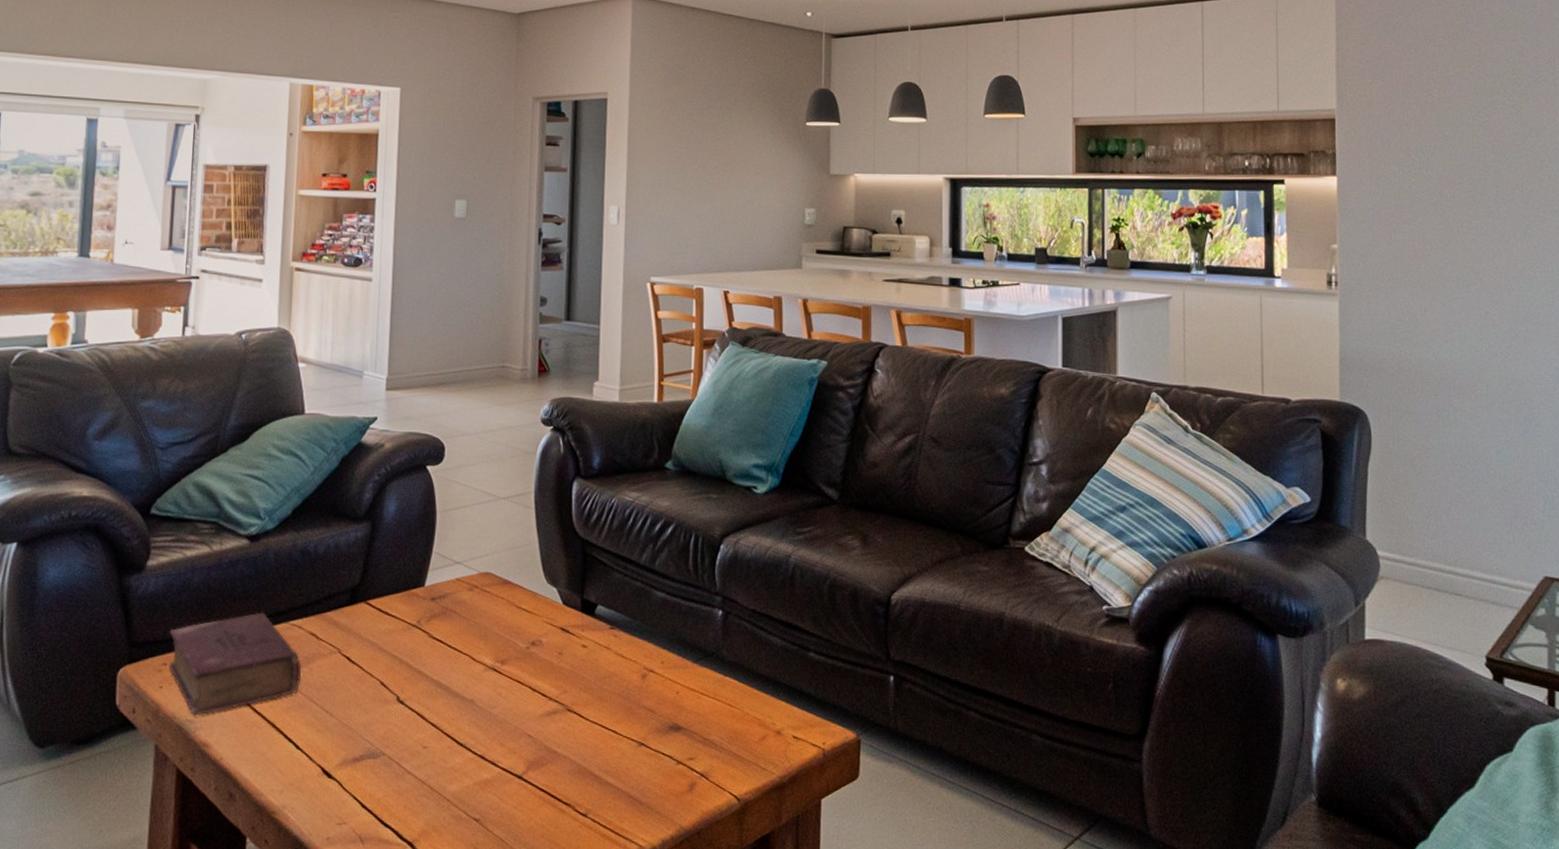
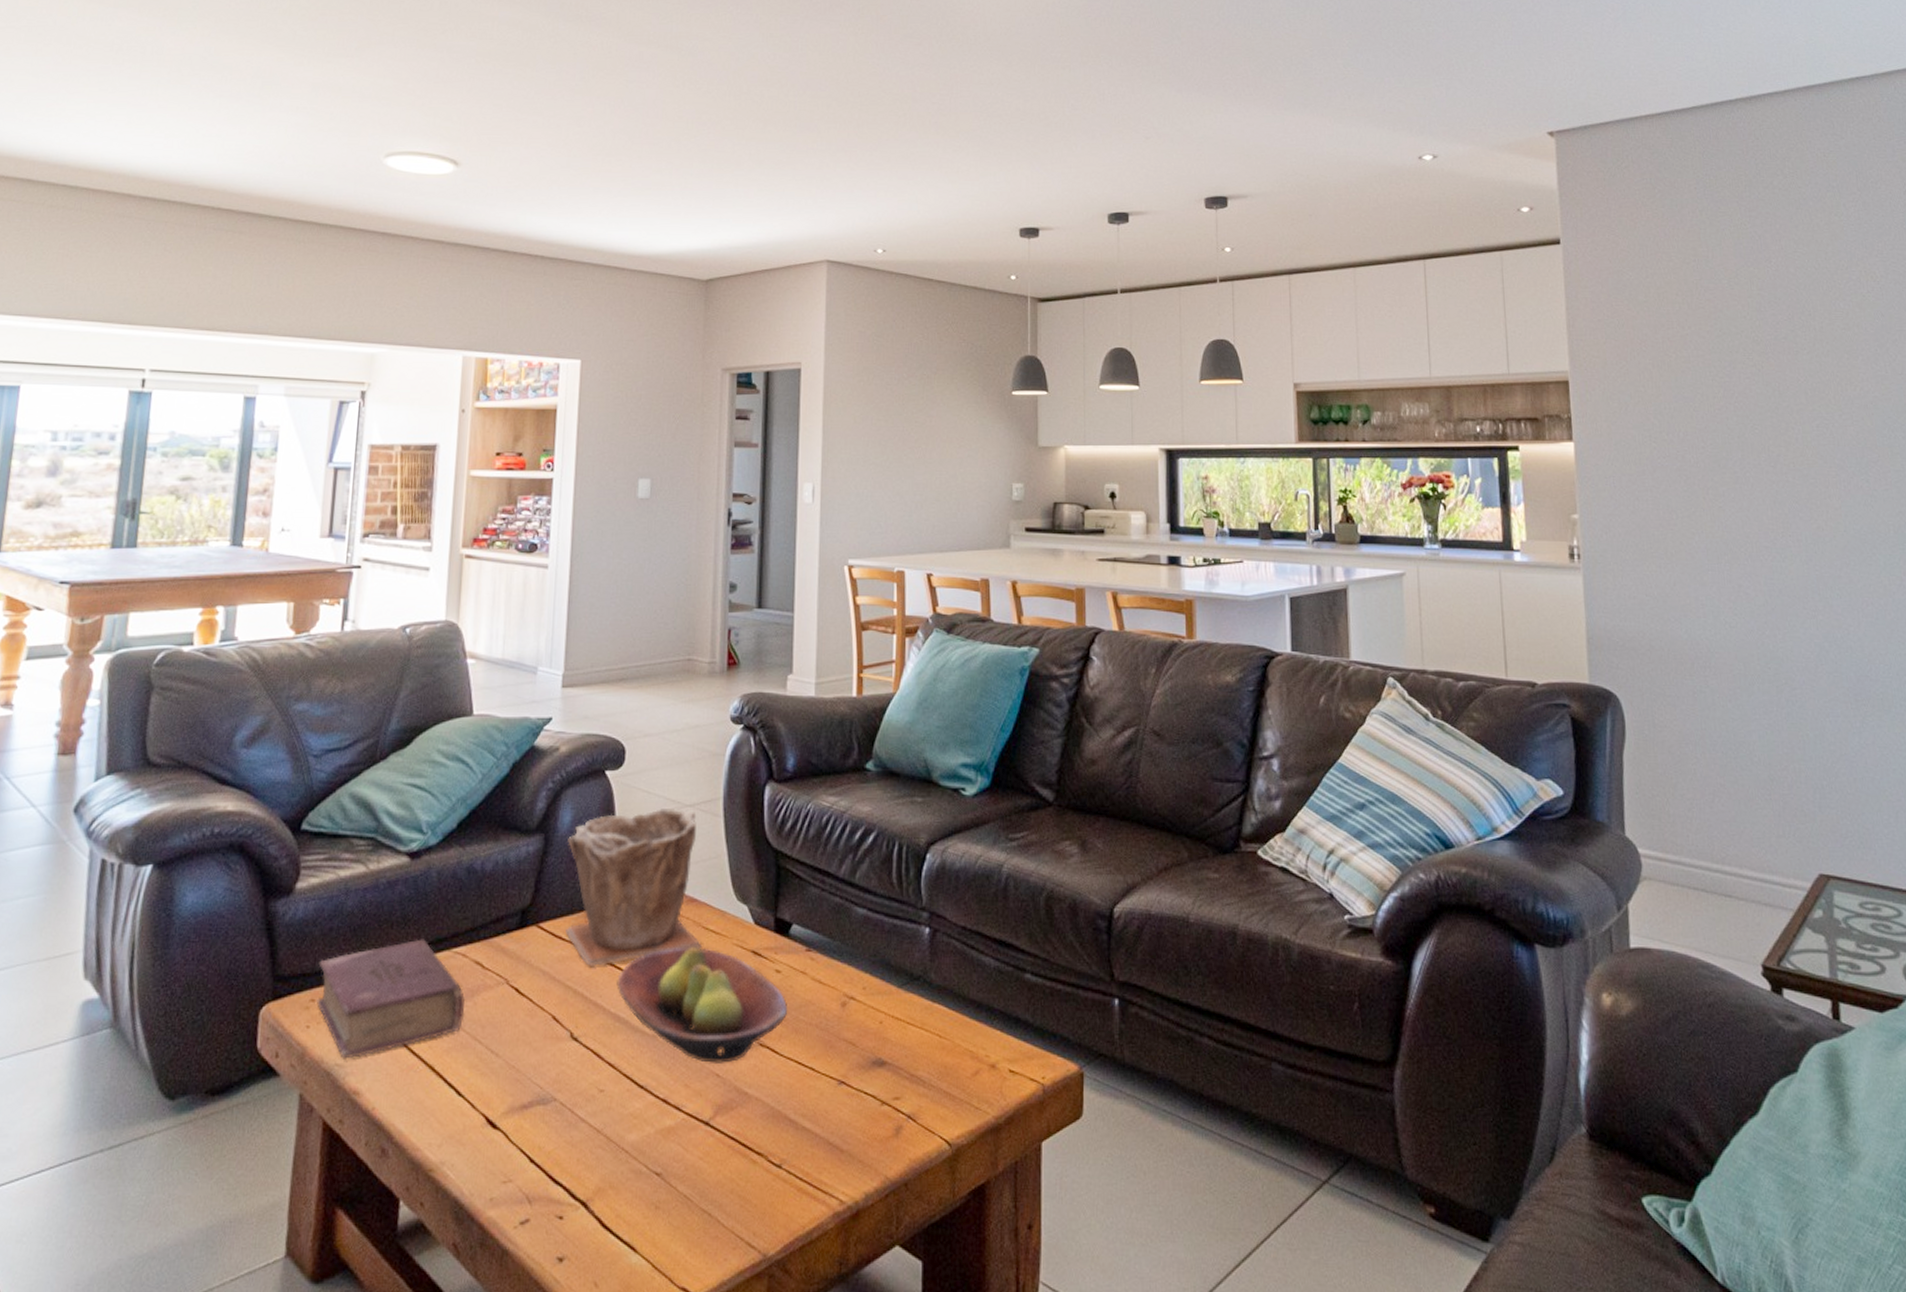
plant pot: none [392,499,516,639] -> present [566,807,703,966]
fruit bowl: none [438,623,594,726] -> present [617,946,788,1063]

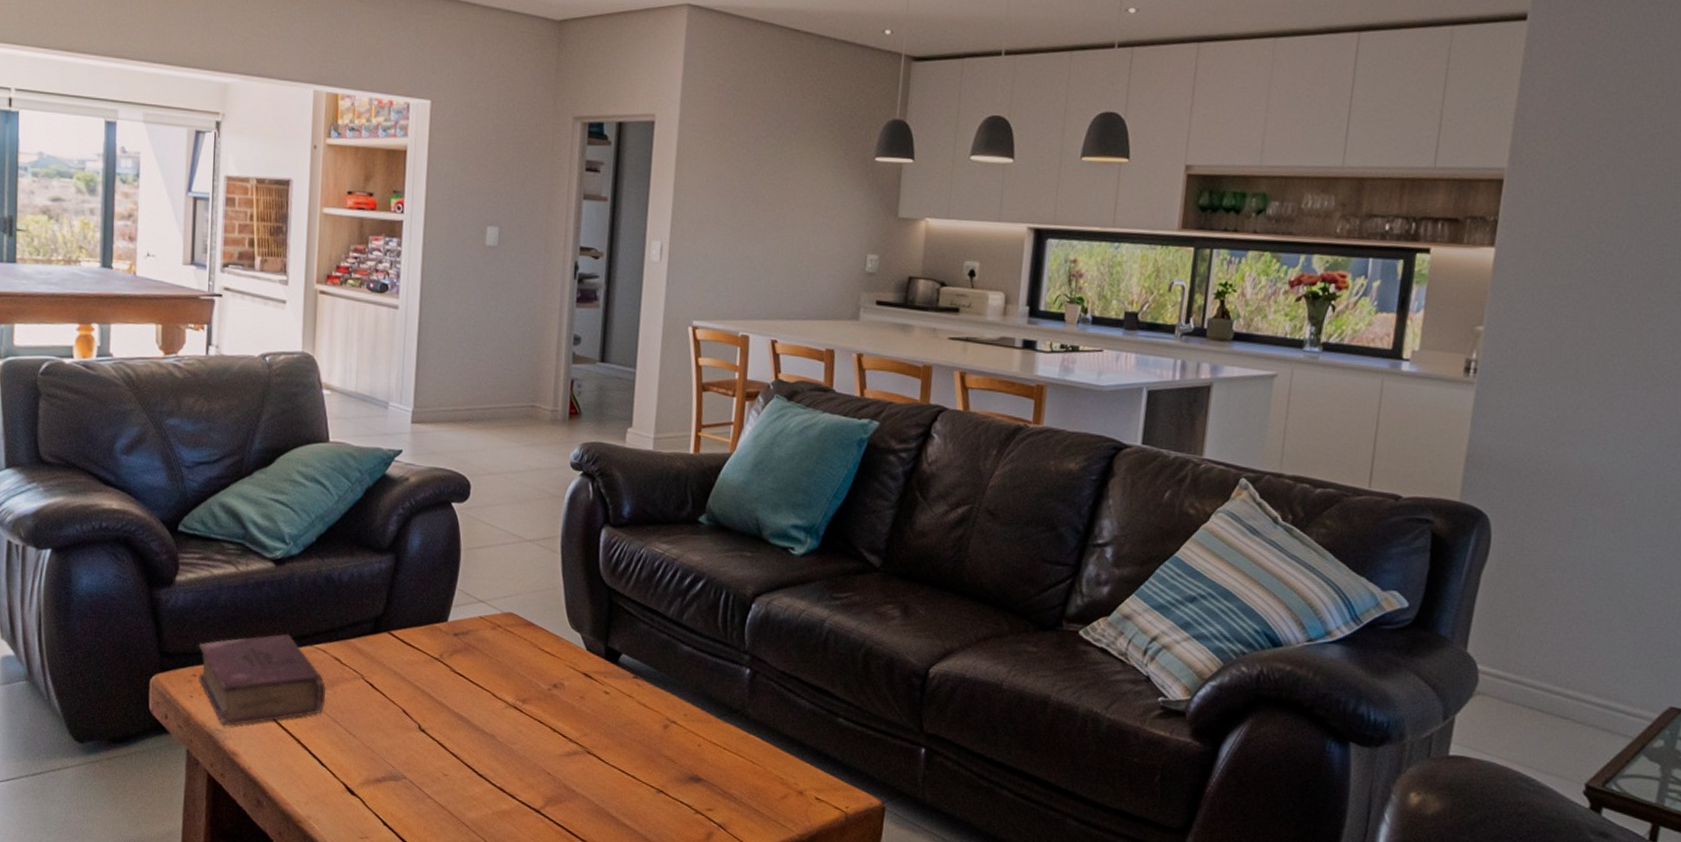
plant pot: present [566,807,703,966] -> none [414,540,538,672]
fruit bowl: present [617,946,788,1063] -> none [460,664,615,764]

